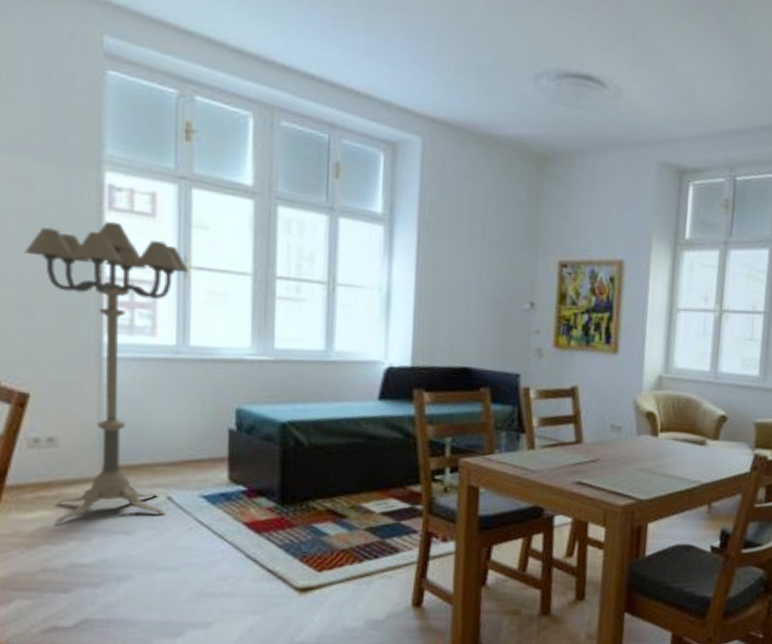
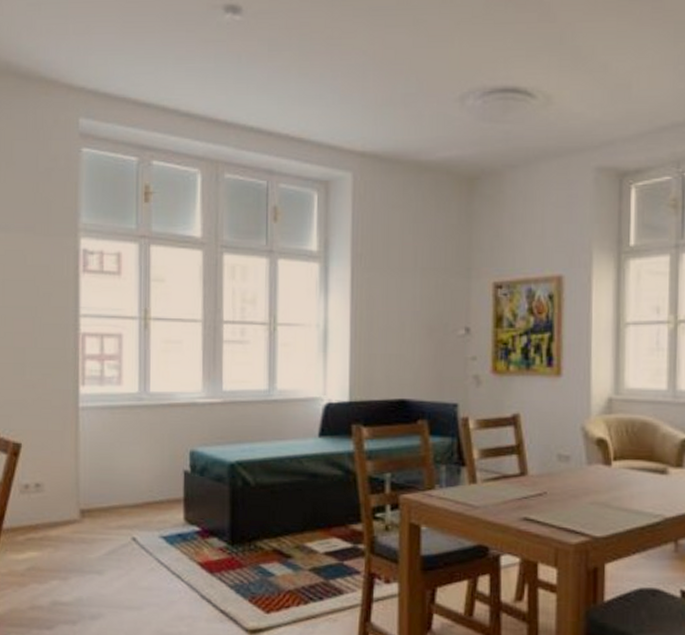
floor lamp: present [25,221,189,524] -> none [18,282,149,564]

